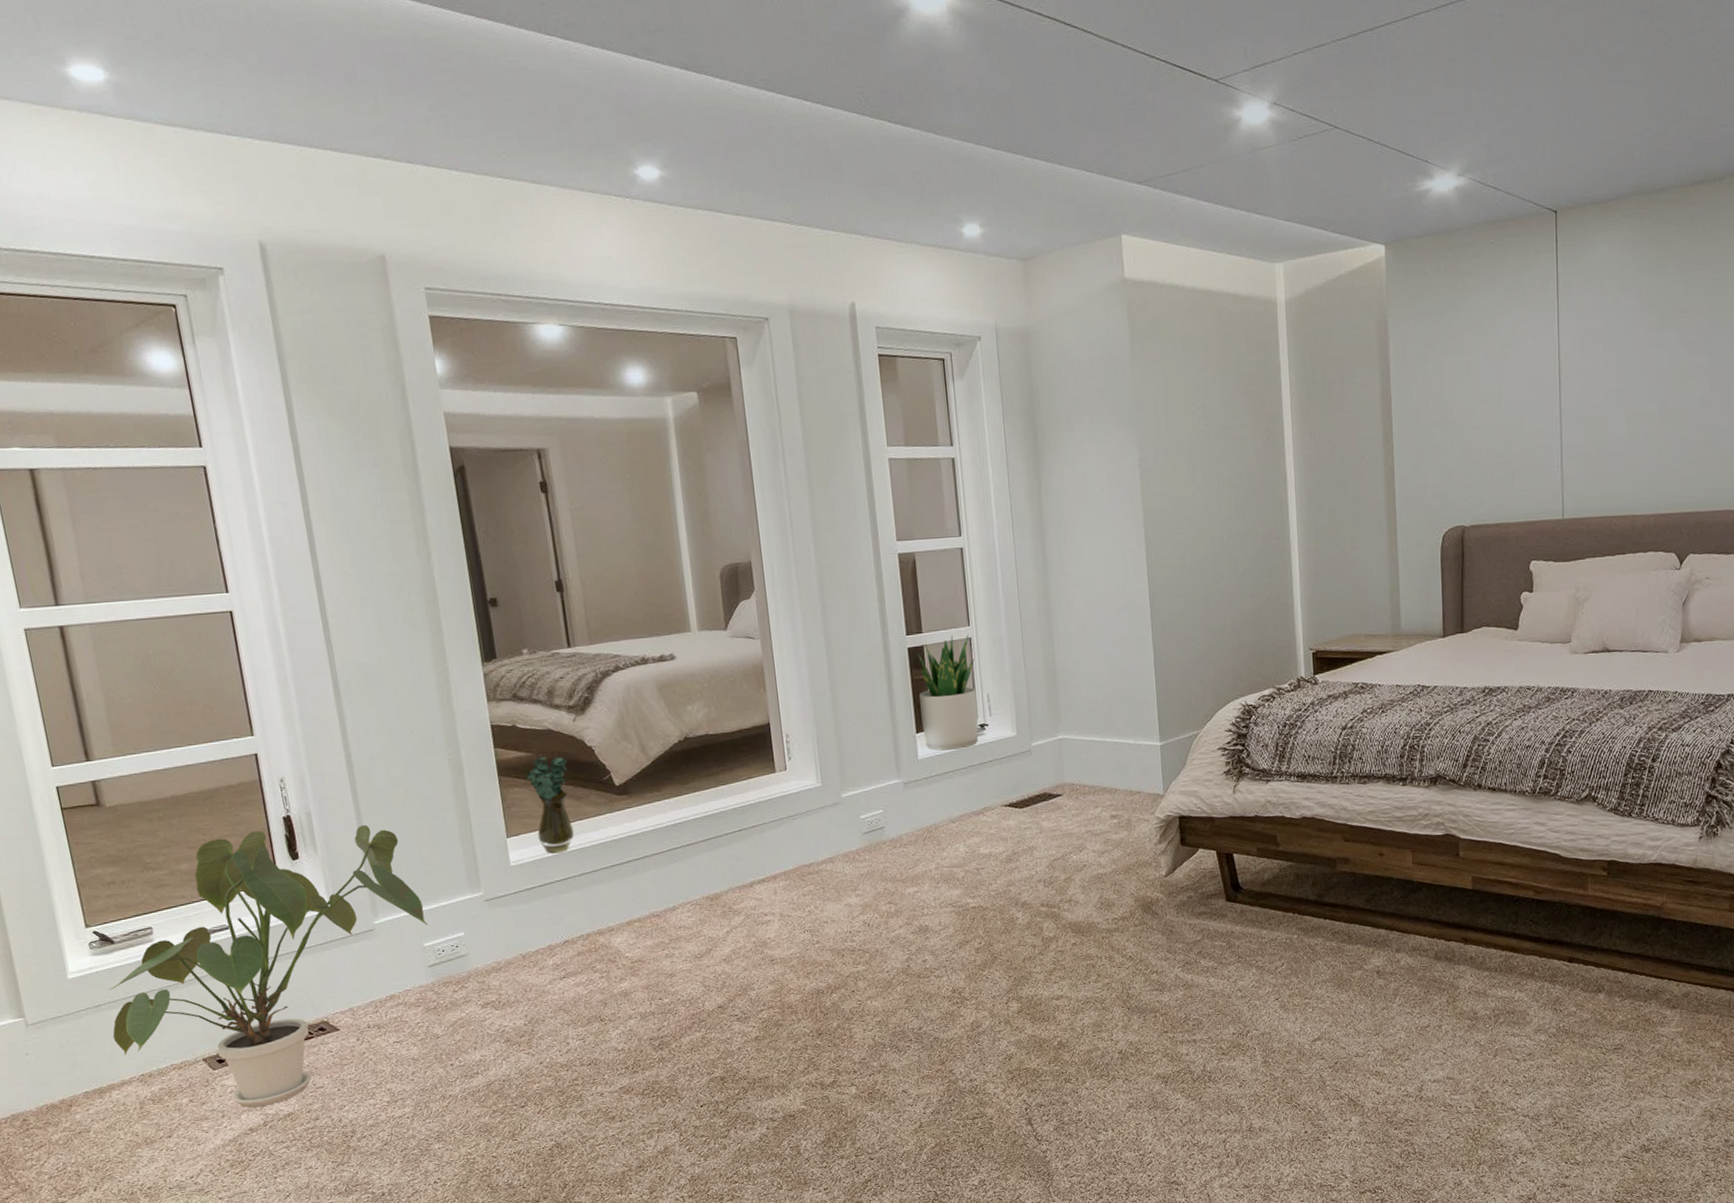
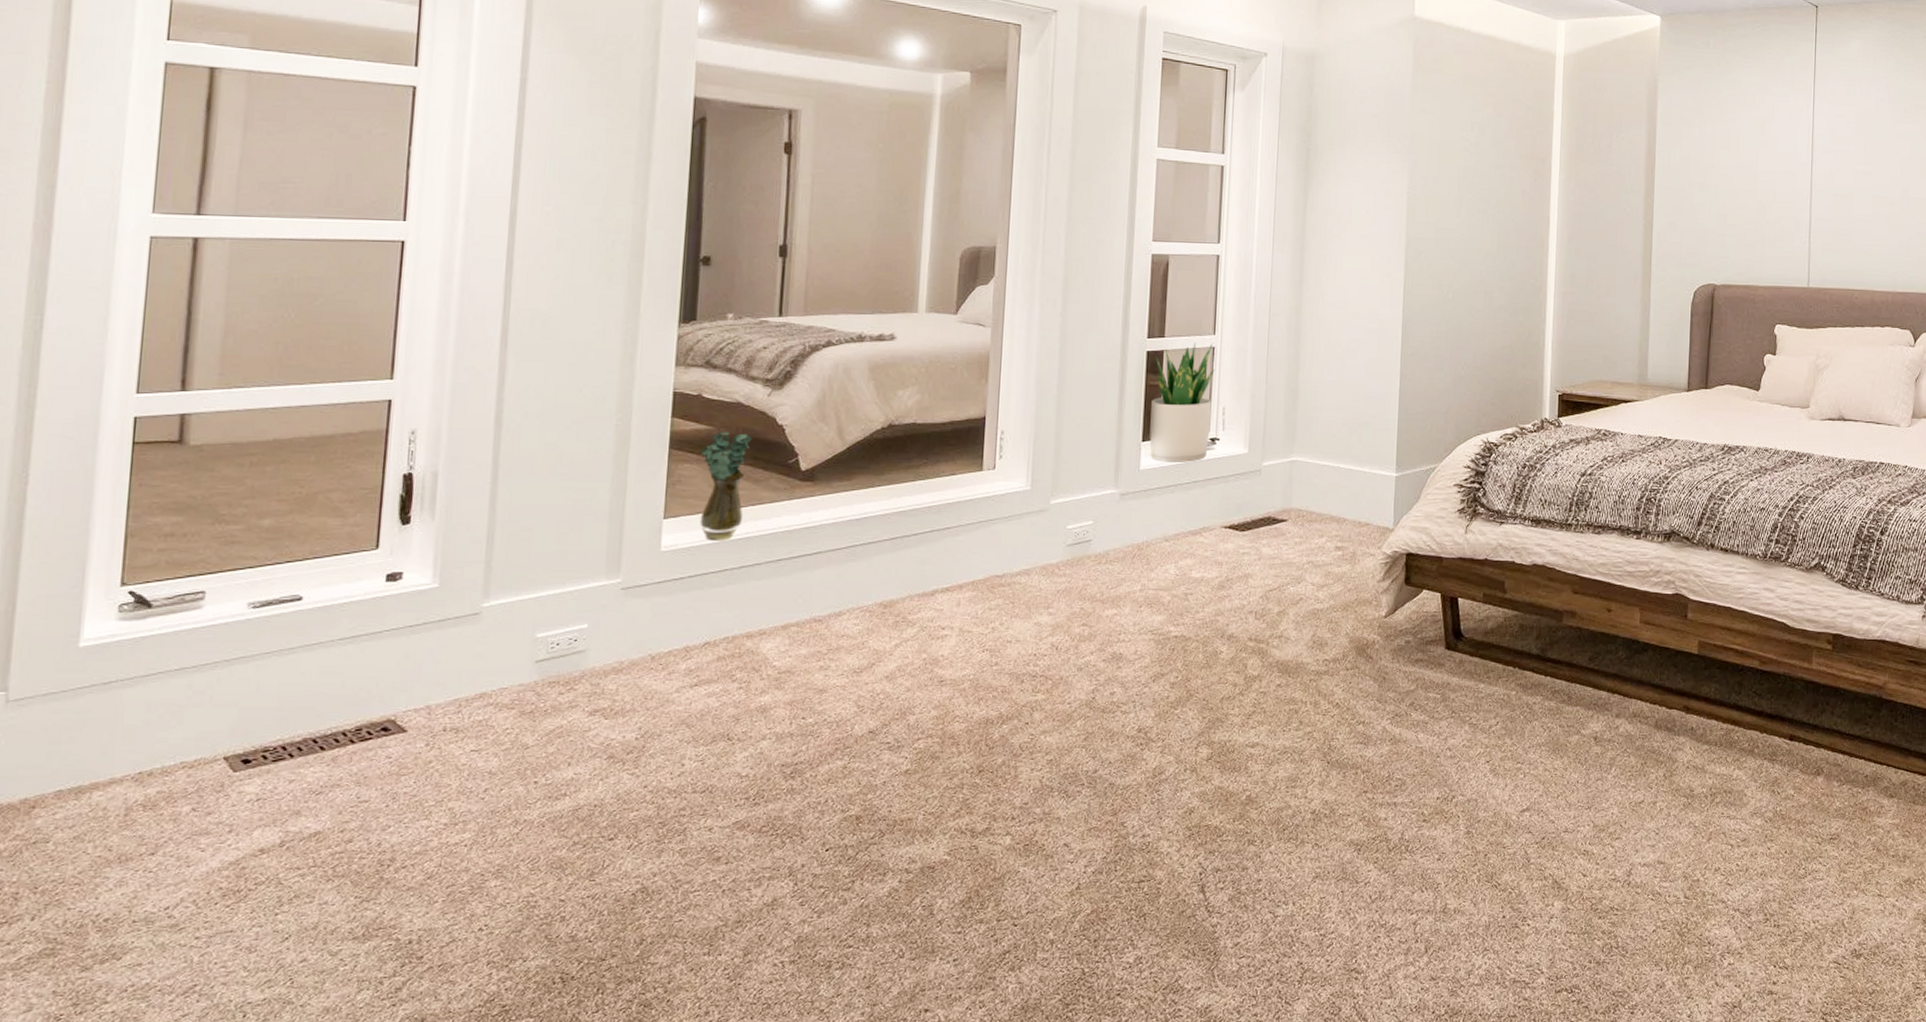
house plant: present [108,824,428,1108] -> none [115,488,547,822]

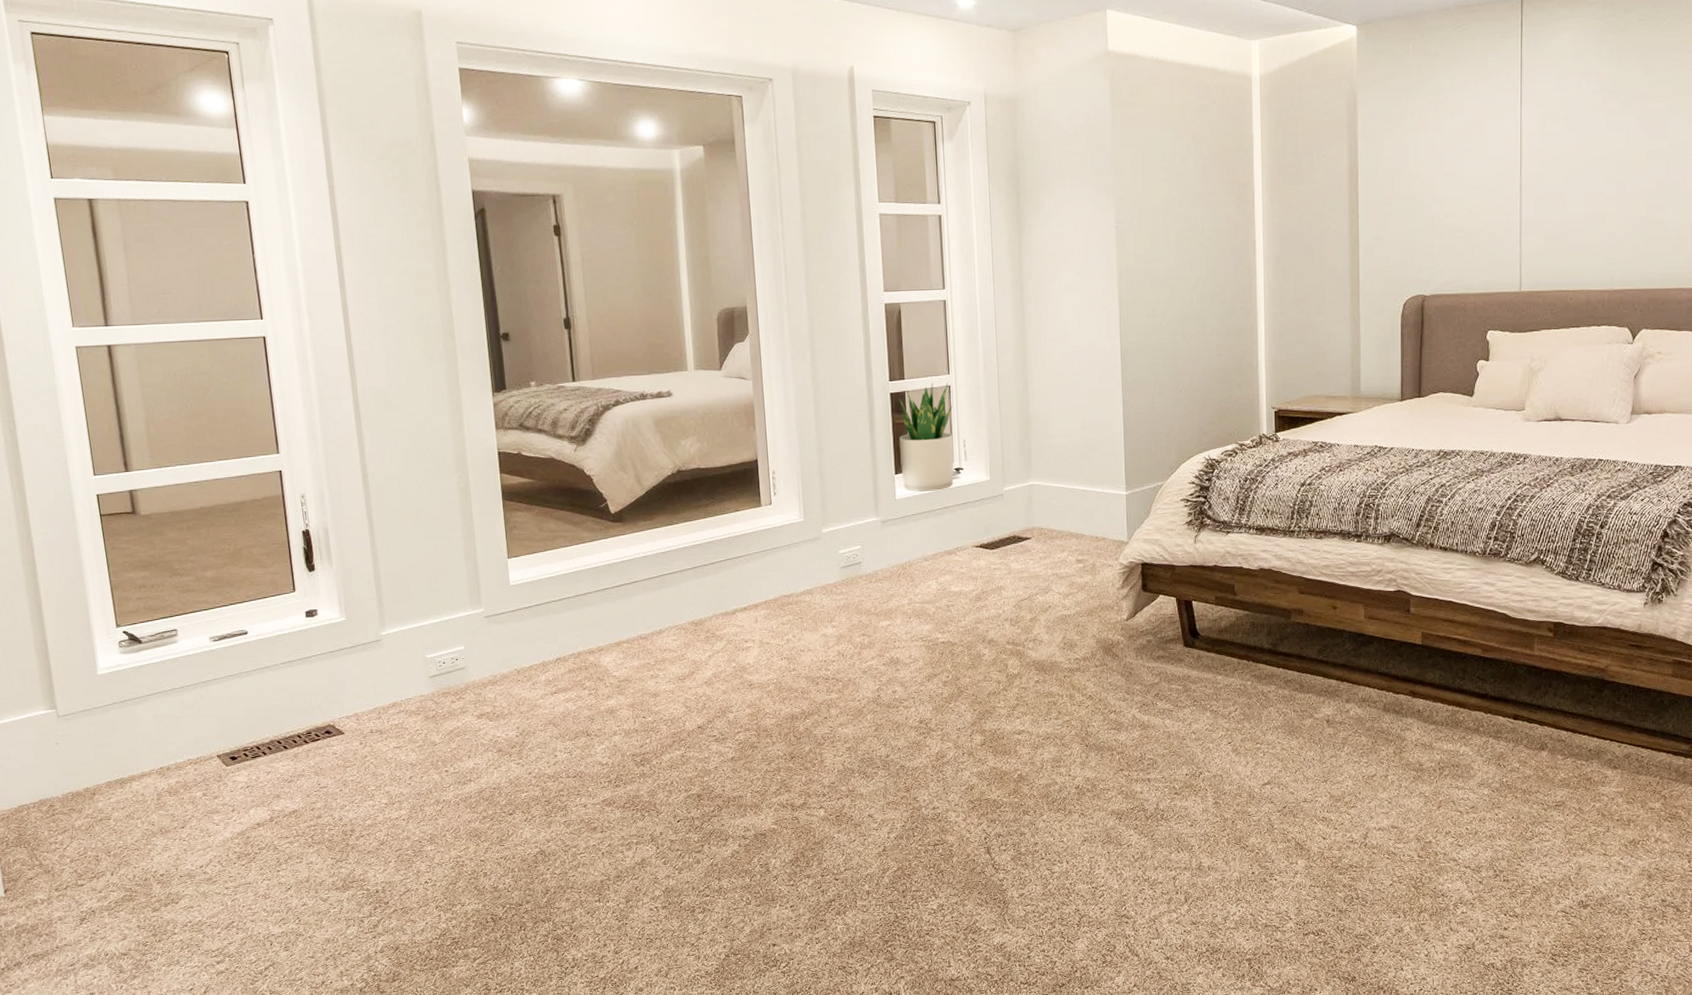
vase: present [699,427,752,542] -> none [528,480,571,576]

